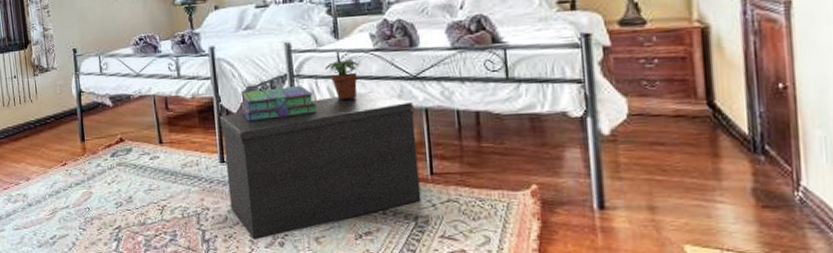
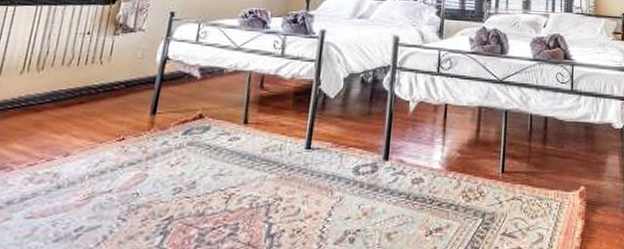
bench: present [220,92,422,240] -> none [306,90,497,236]
stack of books: present [239,86,318,122] -> none [338,77,413,109]
potted plant: present [324,60,358,100] -> none [425,58,455,95]

